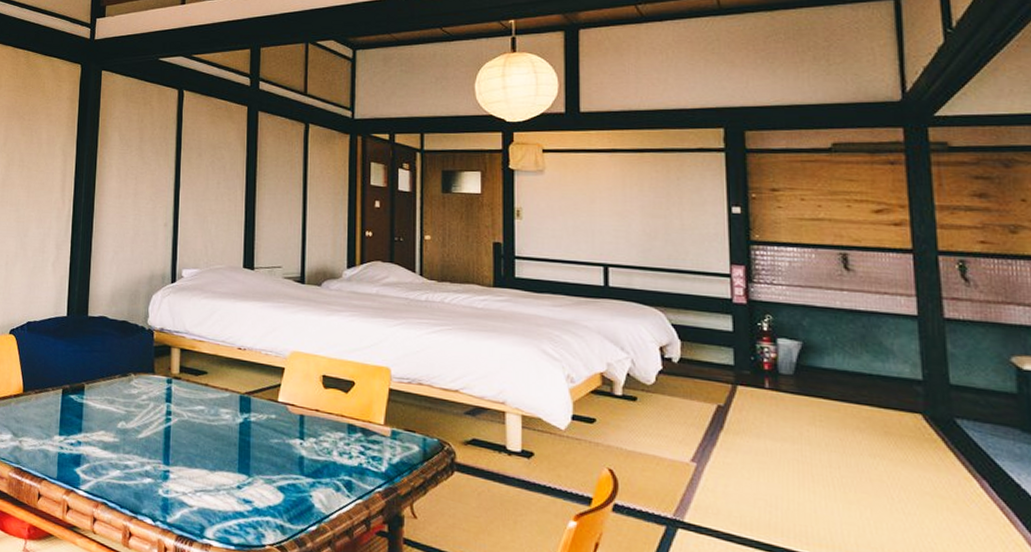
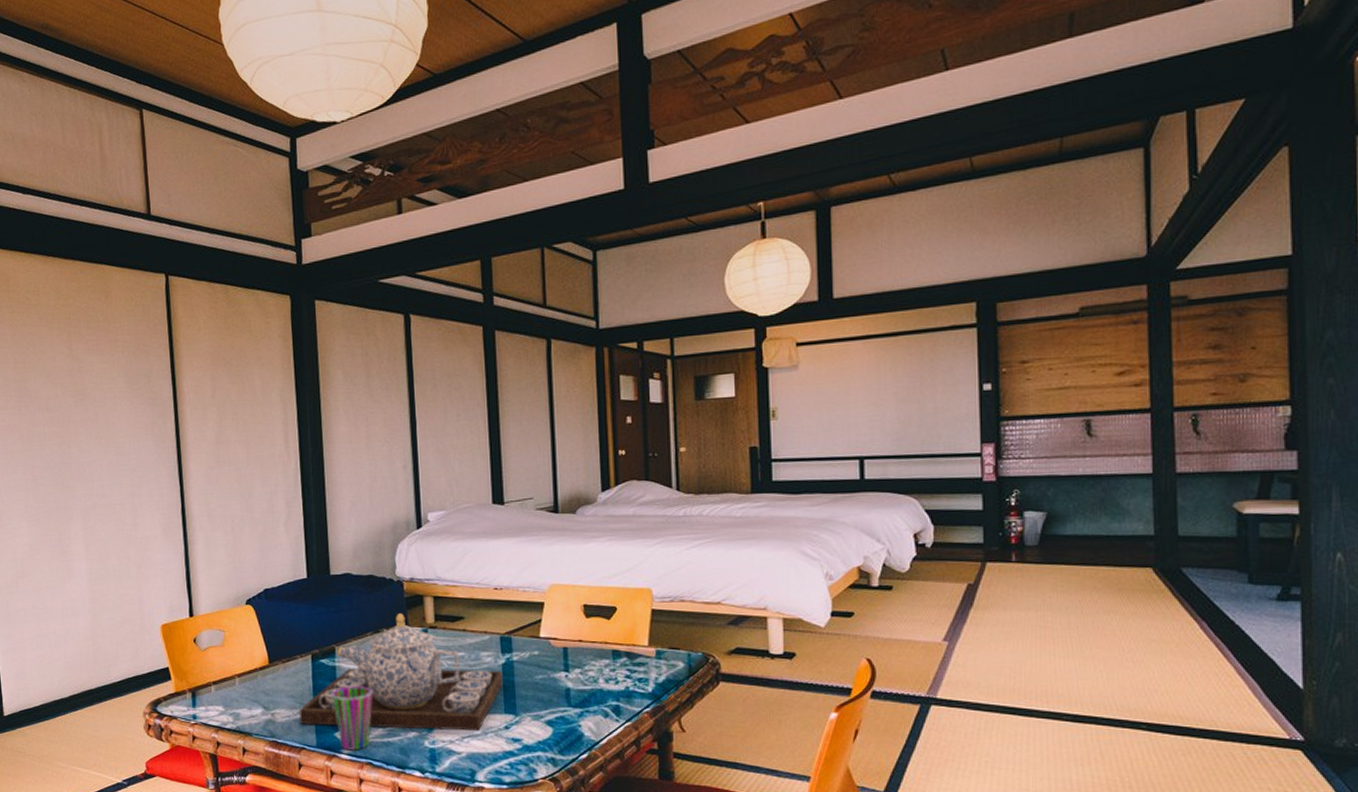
tea set: none [44,360,239,487] -> present [299,613,503,731]
cup: none [76,424,115,489] -> present [332,686,373,750]

